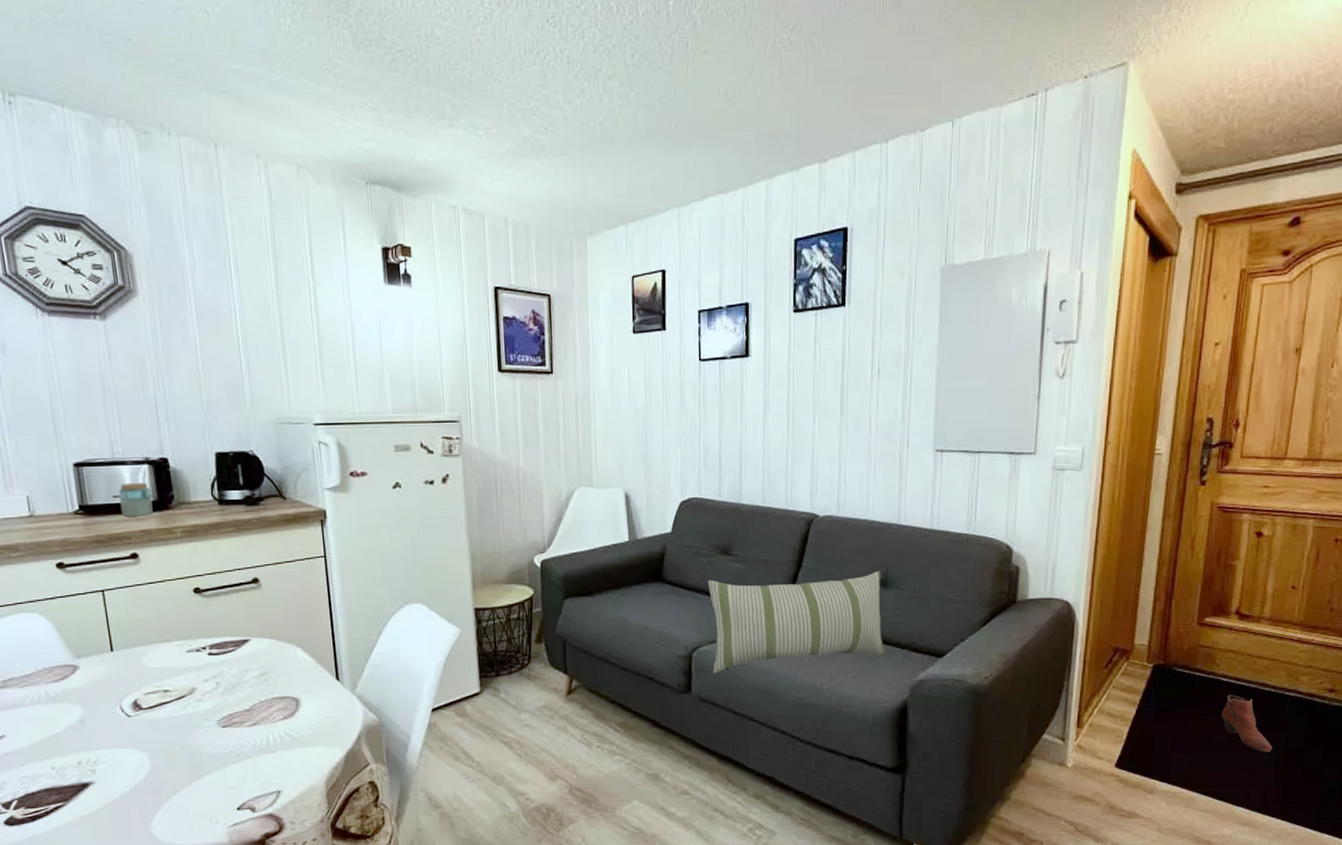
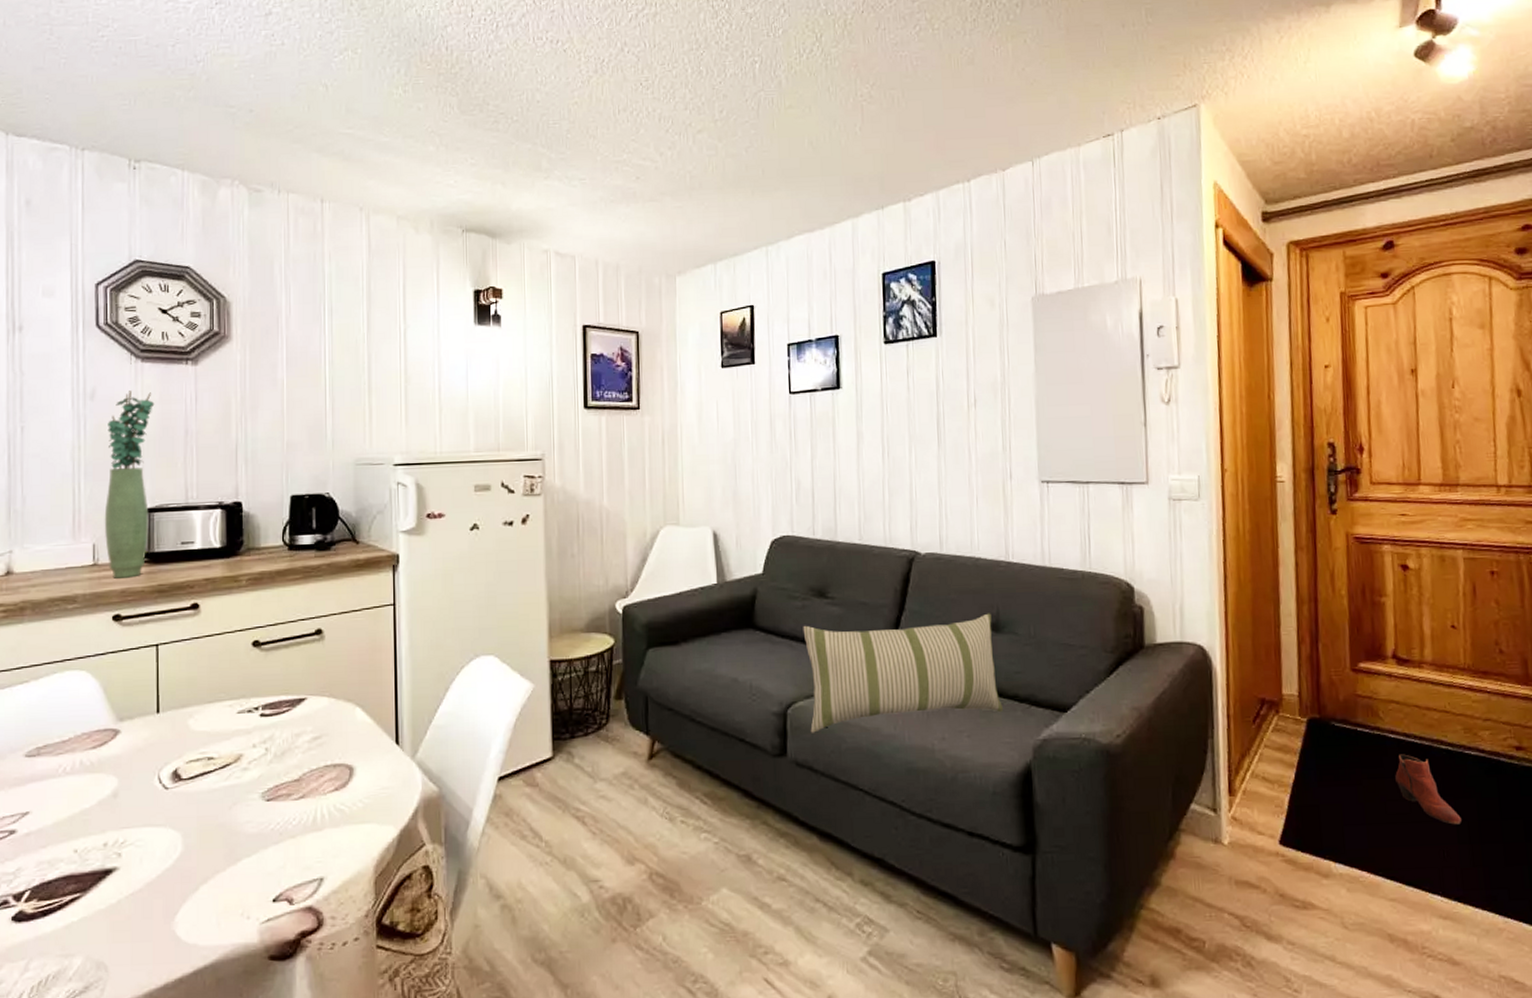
vase: none [23,345,81,529] -> present [104,390,155,579]
peanut butter: present [118,483,153,517] -> none [187,528,220,564]

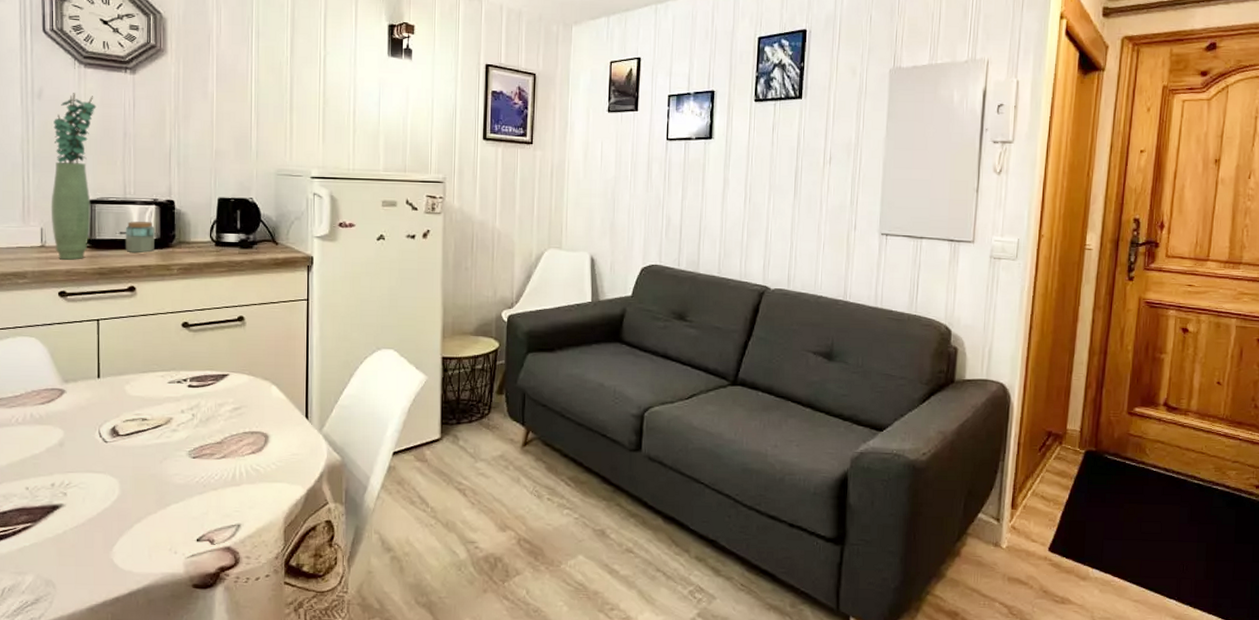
peanut butter: none [187,528,220,564] -> present [125,221,155,253]
pillow: present [803,613,1003,733] -> none [663,343,829,434]
boot: present [1395,754,1461,825] -> none [1152,485,1202,545]

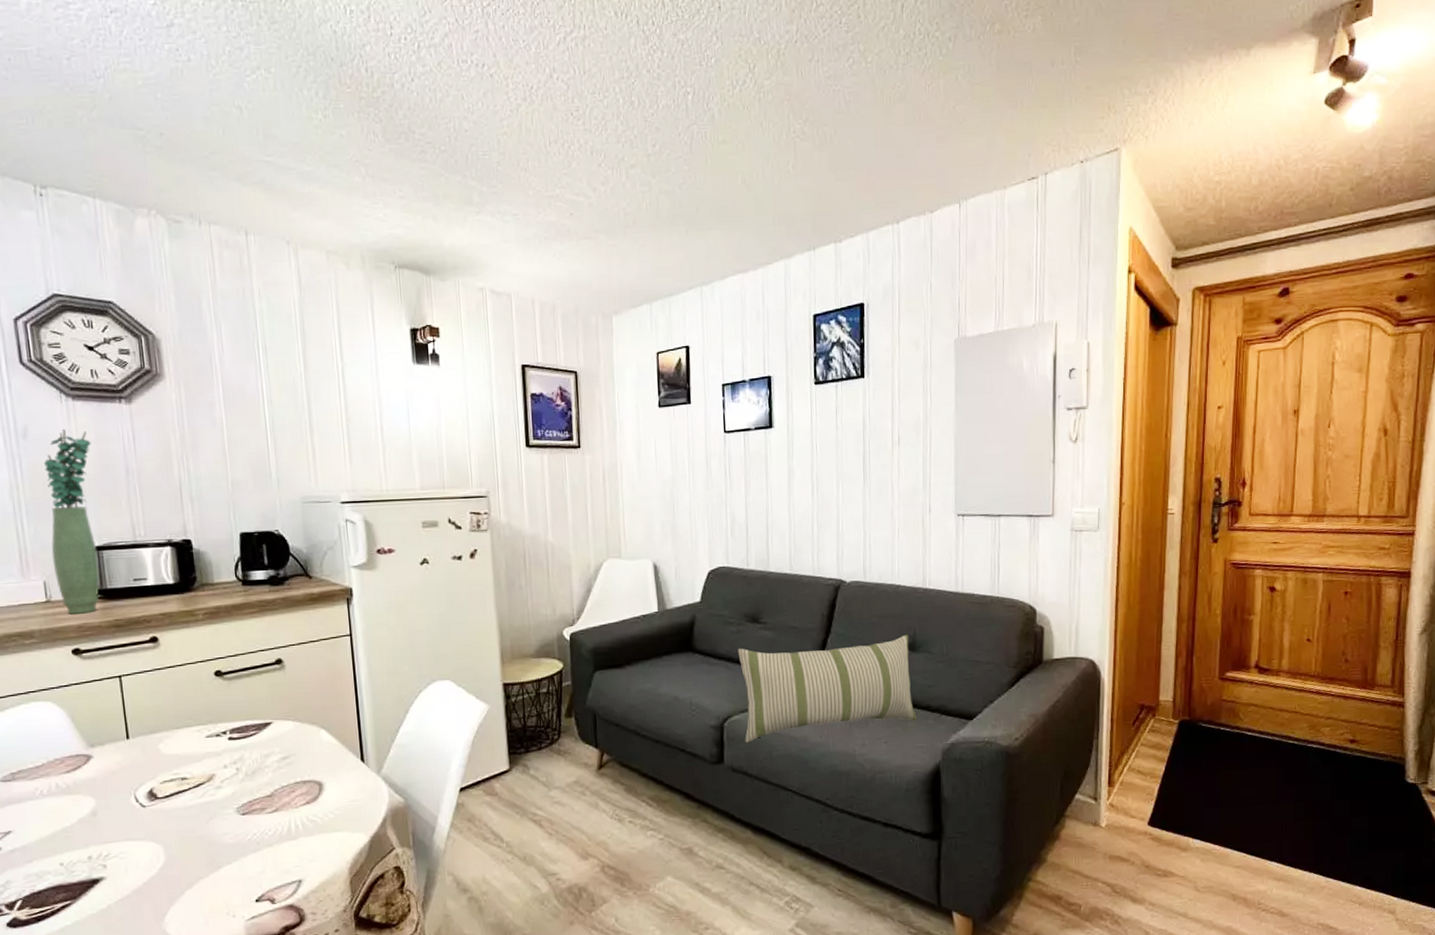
peanut butter: present [125,221,155,253] -> none [139,565,175,600]
pillow: none [663,343,829,434] -> present [738,634,917,743]

